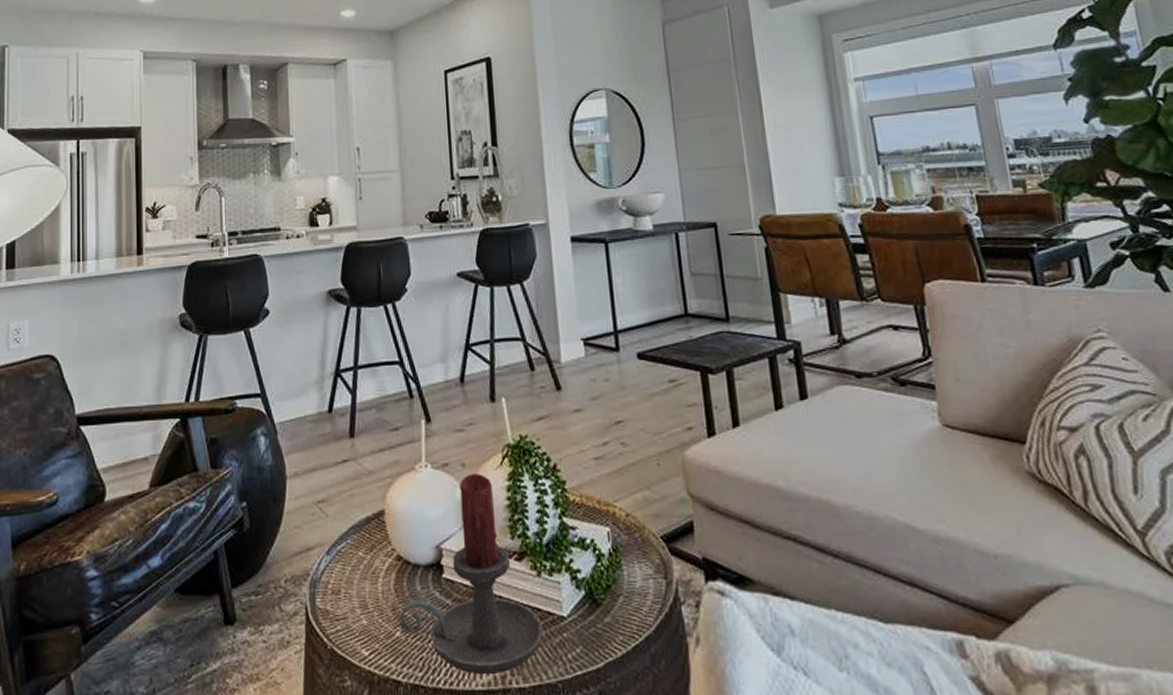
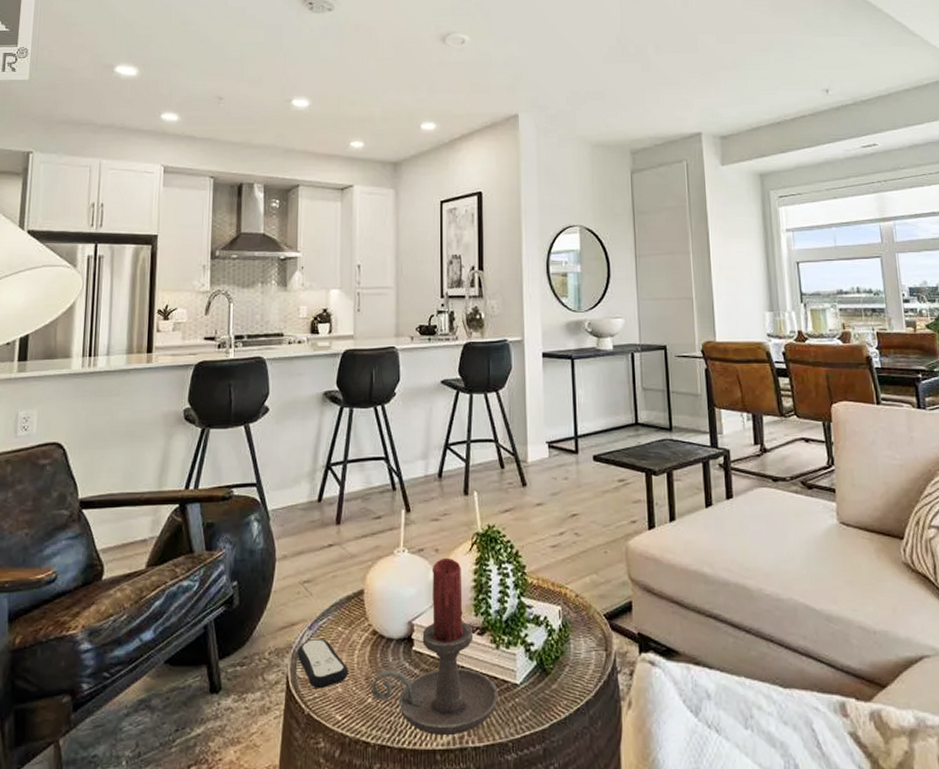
remote control: none [315,564,374,621] -> present [297,638,349,689]

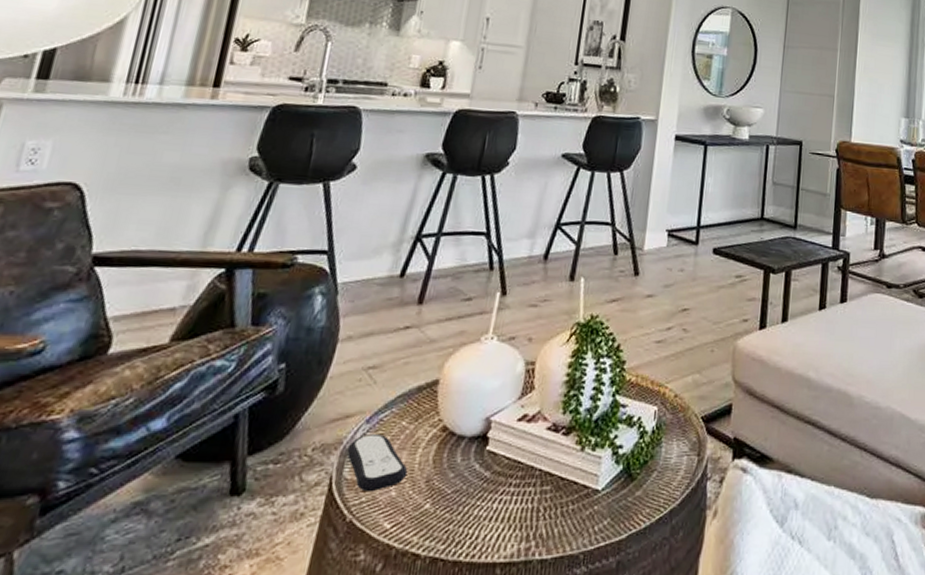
candle holder: present [371,559,498,736] -> none [431,349,577,547]

